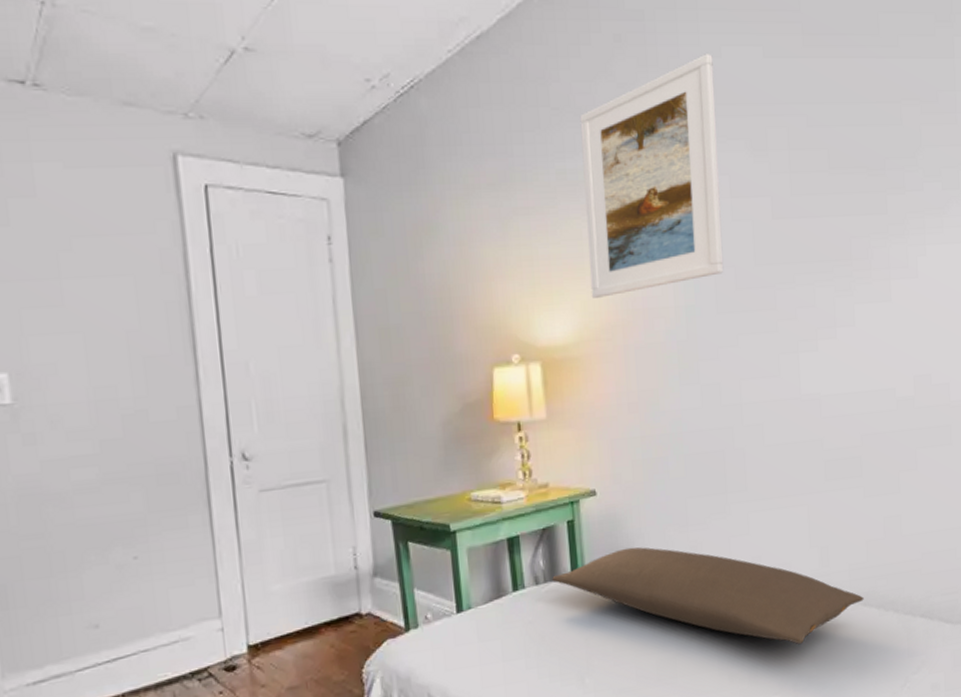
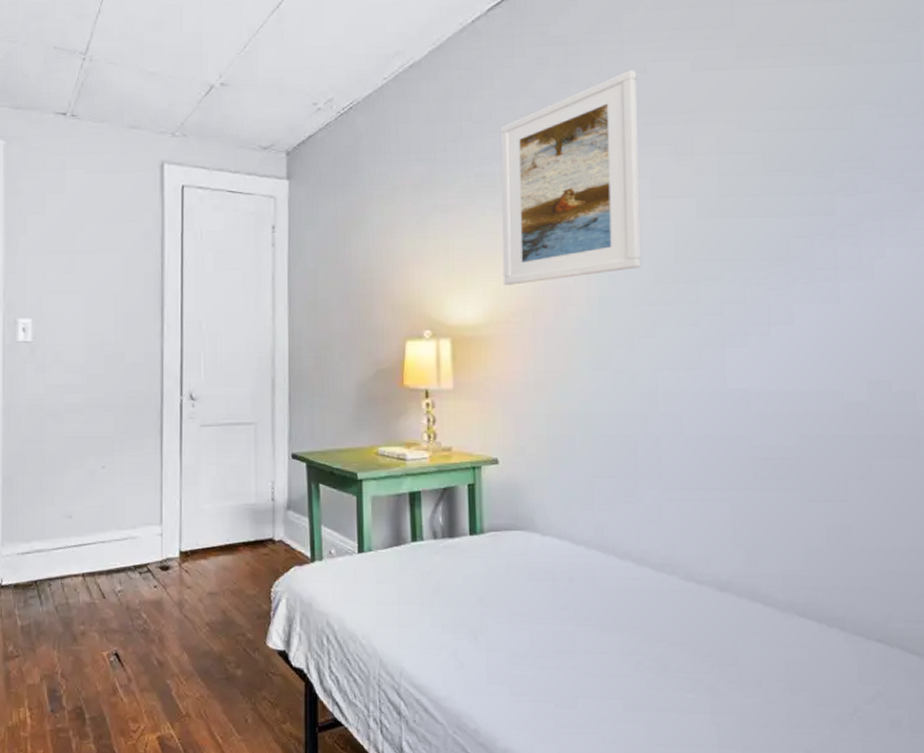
pillow: present [552,547,864,645] -> none [450,517,801,645]

